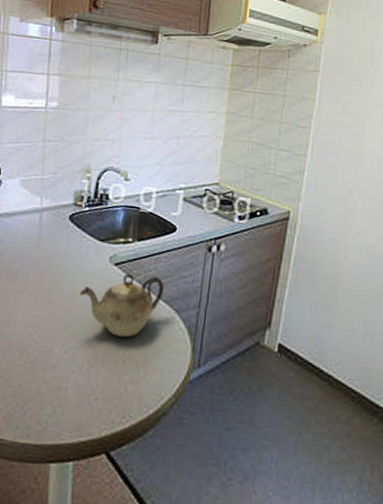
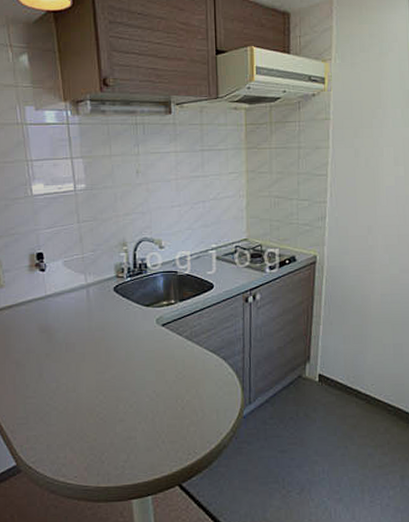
teapot: present [79,274,164,338] -> none [134,330,209,387]

